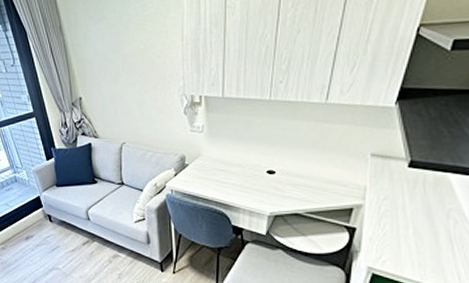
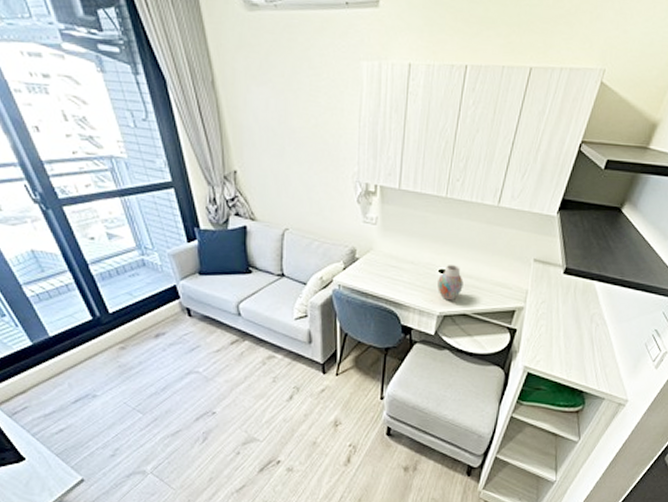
vase: none [266,165,293,200] -> present [437,265,464,300]

